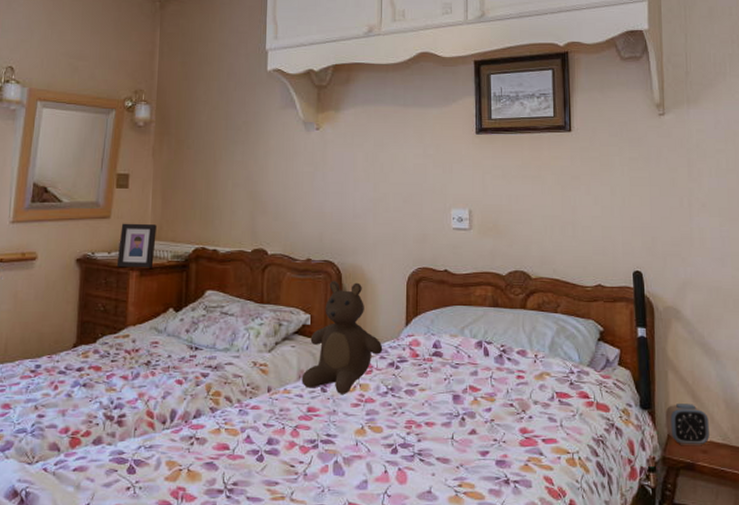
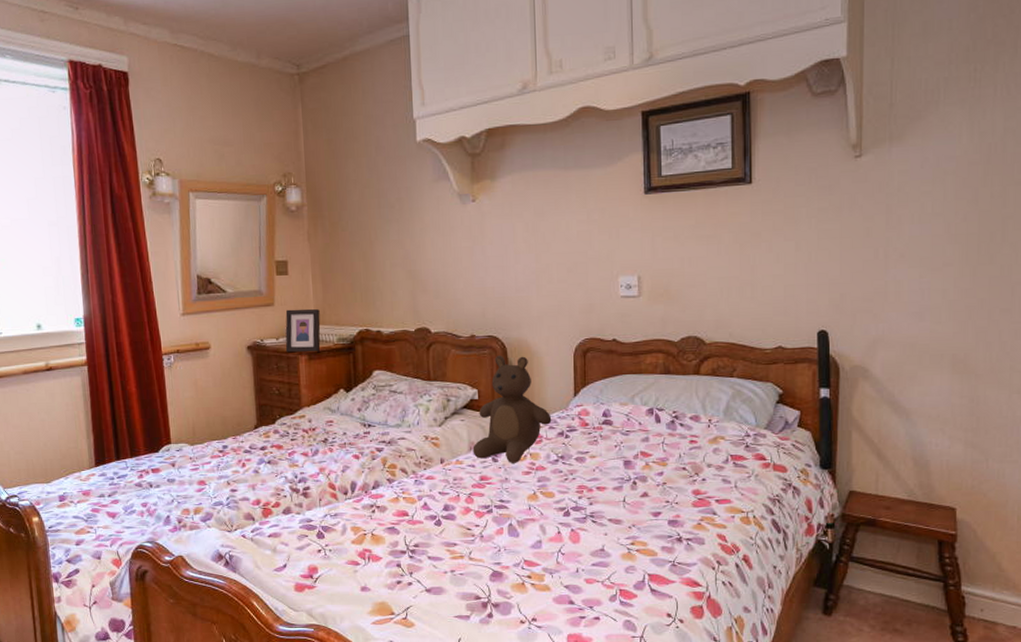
alarm clock: present [665,404,709,447] -> none [847,462,894,503]

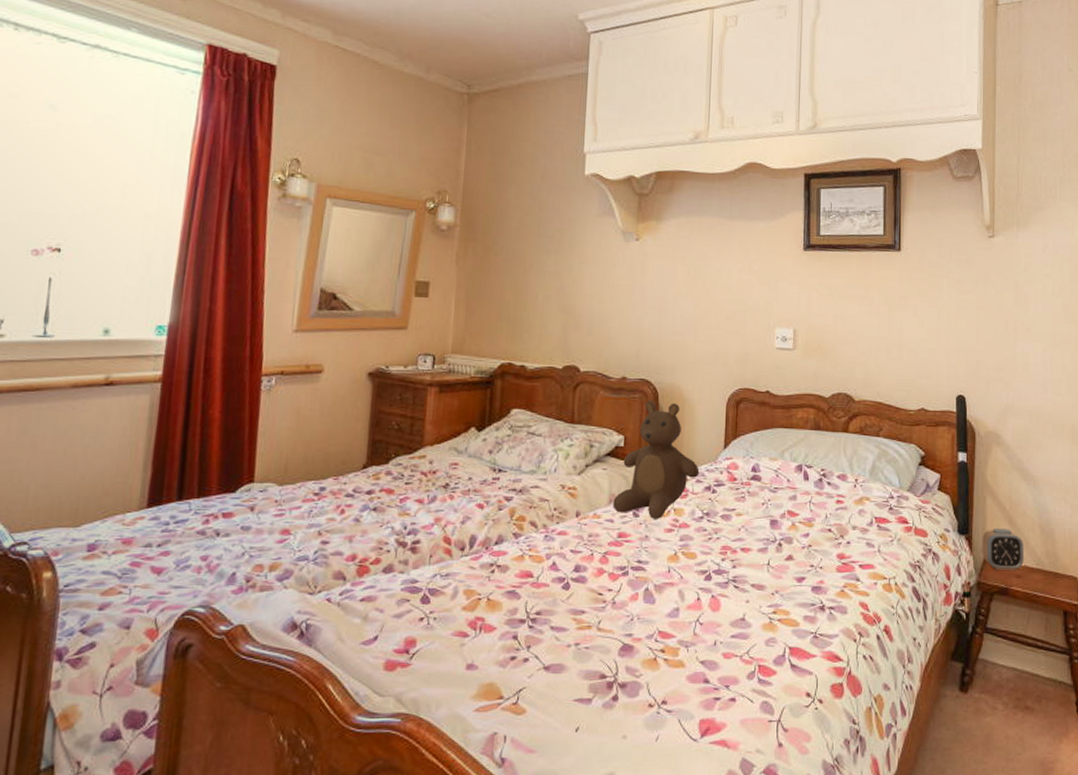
picture frame: present [285,308,321,353] -> none [413,335,459,384]
alarm clock: none [847,462,894,503] -> present [982,529,1024,571]

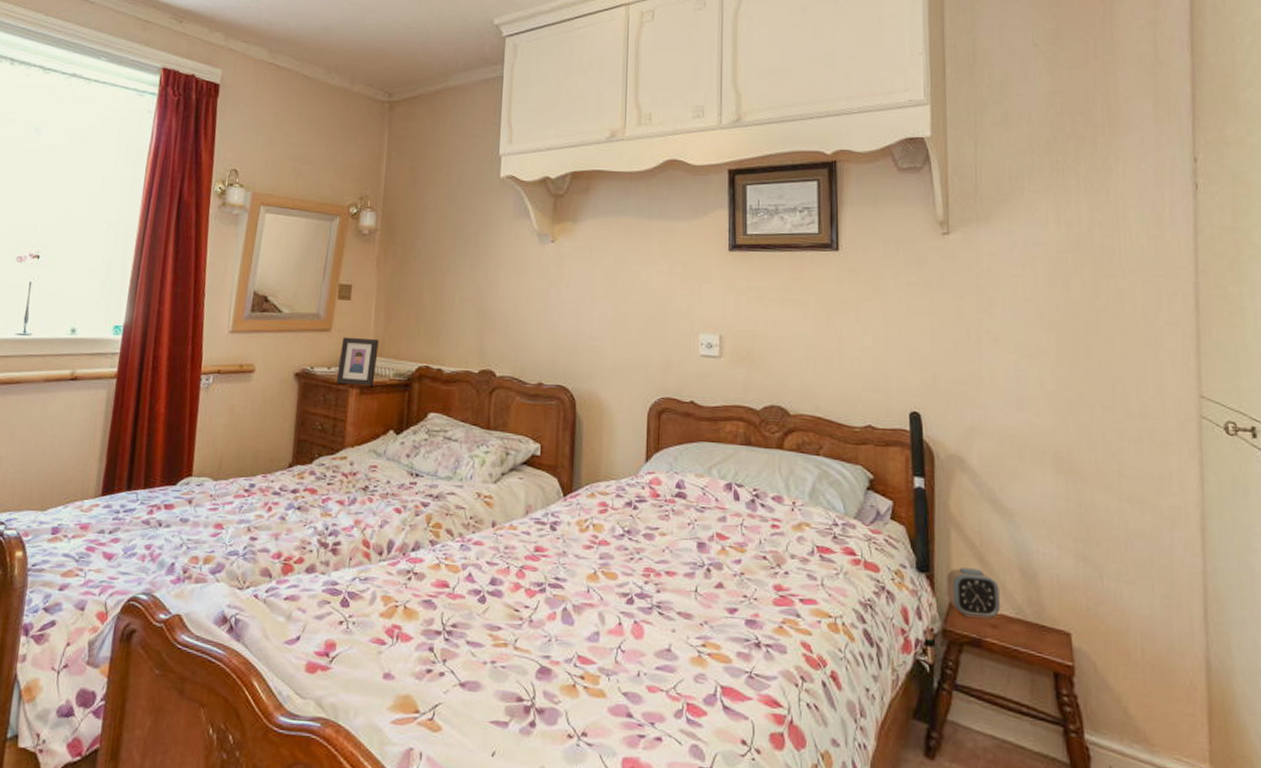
picture frame: none [413,335,459,384] -> present [336,337,379,386]
teddy bear: present [612,401,700,519] -> none [529,408,620,534]

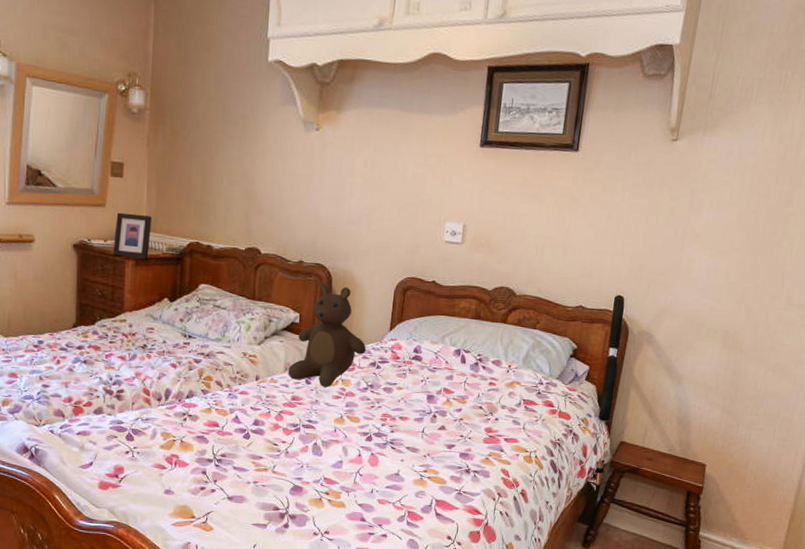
teddy bear: none [529,408,620,534] -> present [288,283,366,387]
alarm clock: present [946,568,1000,620] -> none [619,417,660,455]

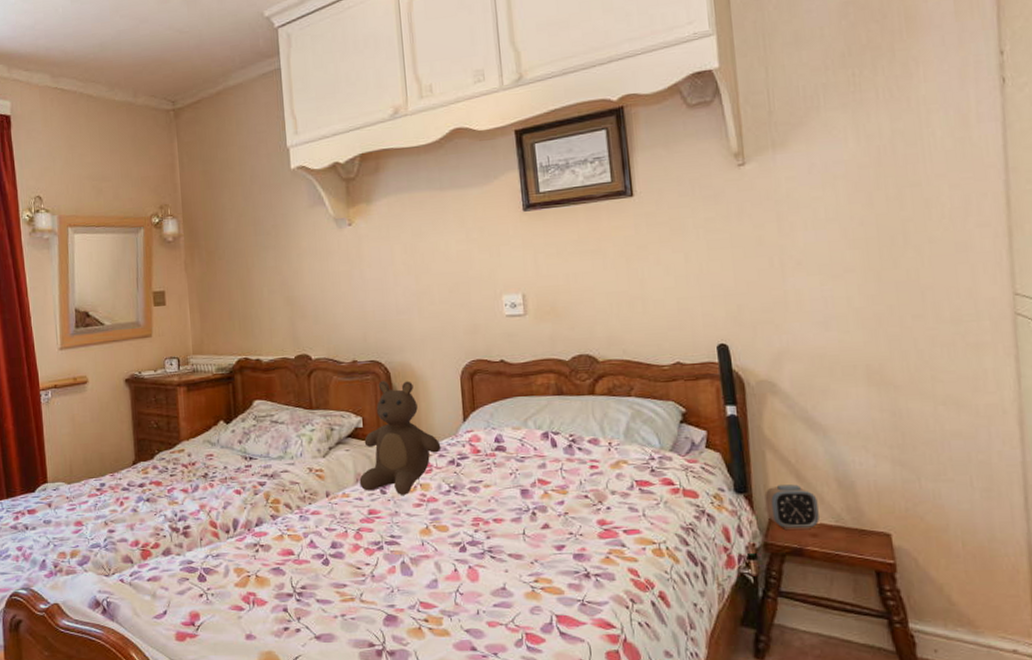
picture frame: present [112,212,152,259] -> none [163,339,199,385]
alarm clock: none [619,417,660,455] -> present [764,484,819,531]

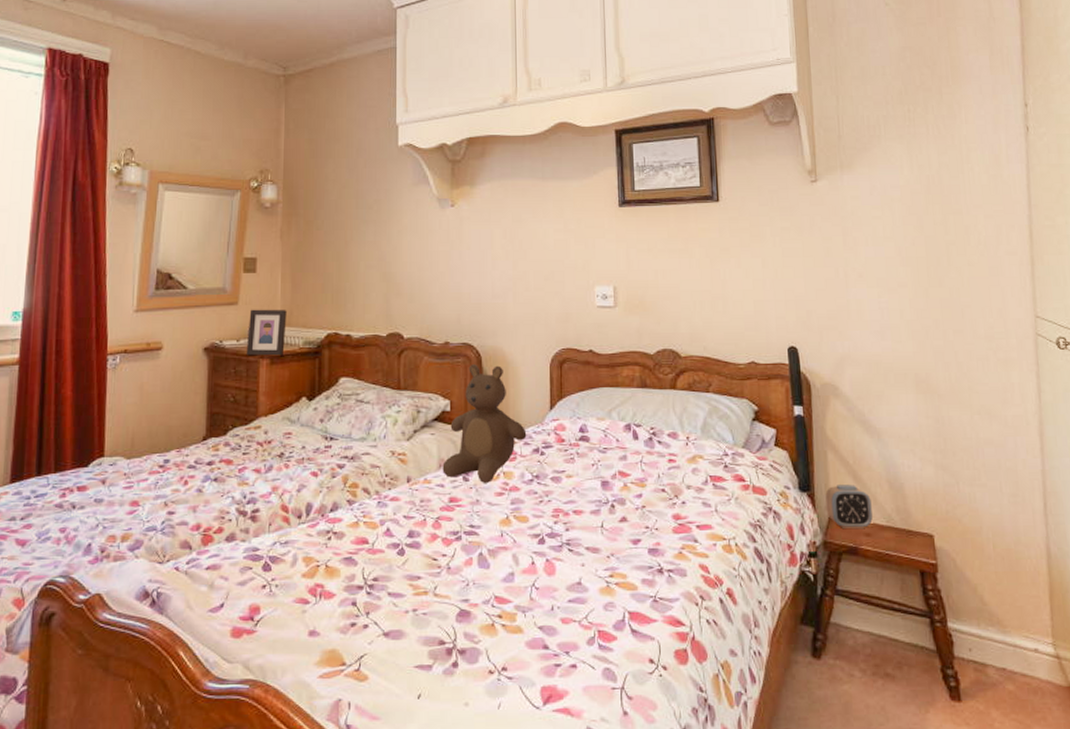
picture frame: none [163,339,199,385] -> present [246,309,287,356]

